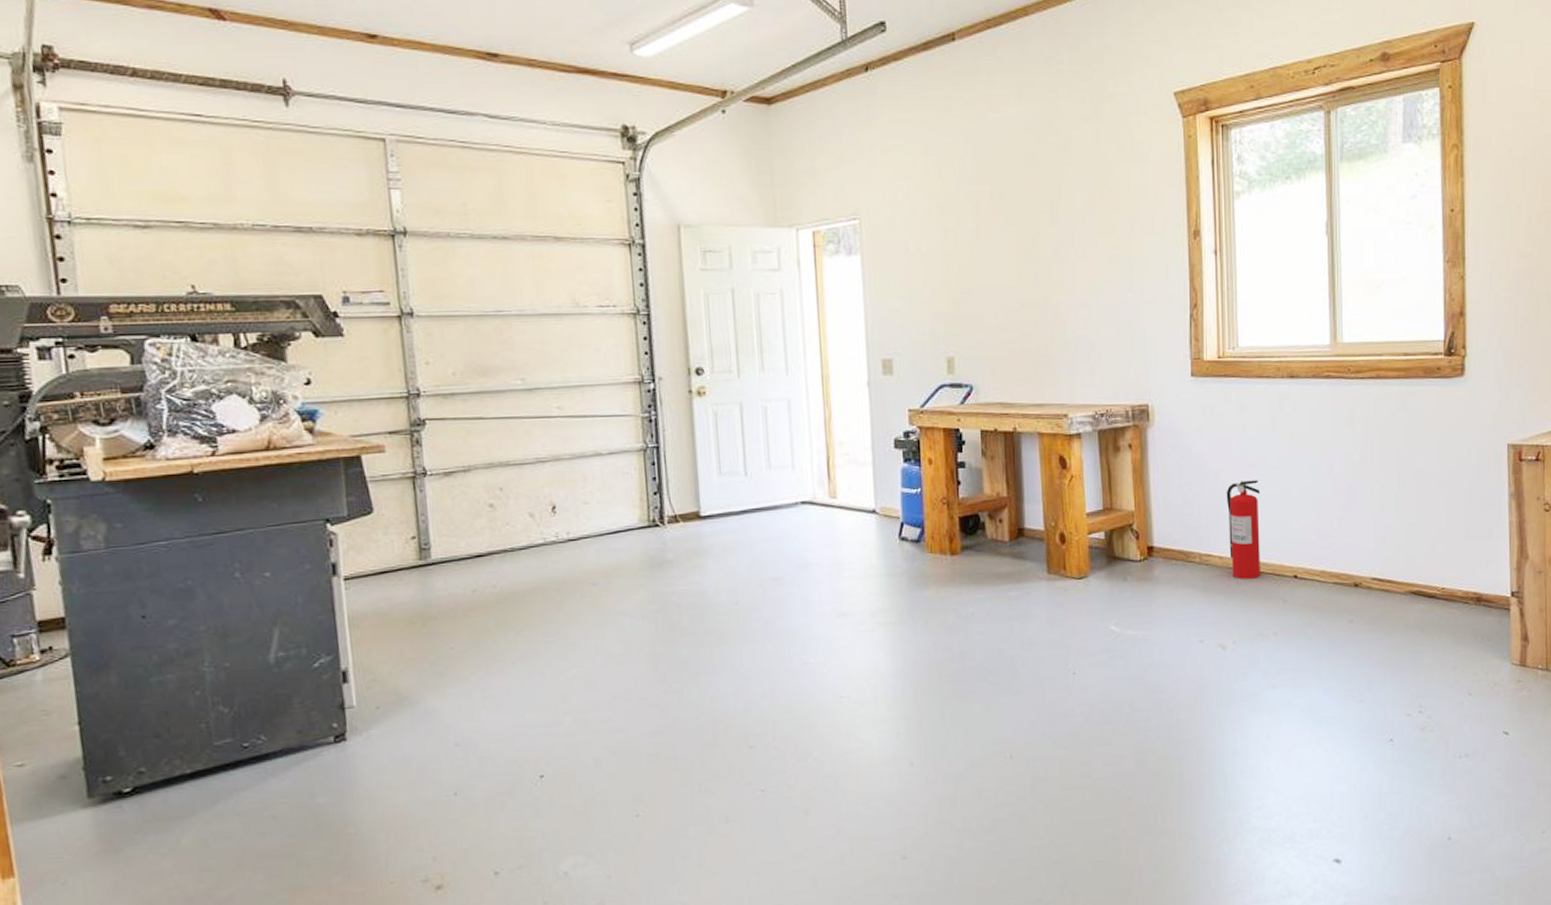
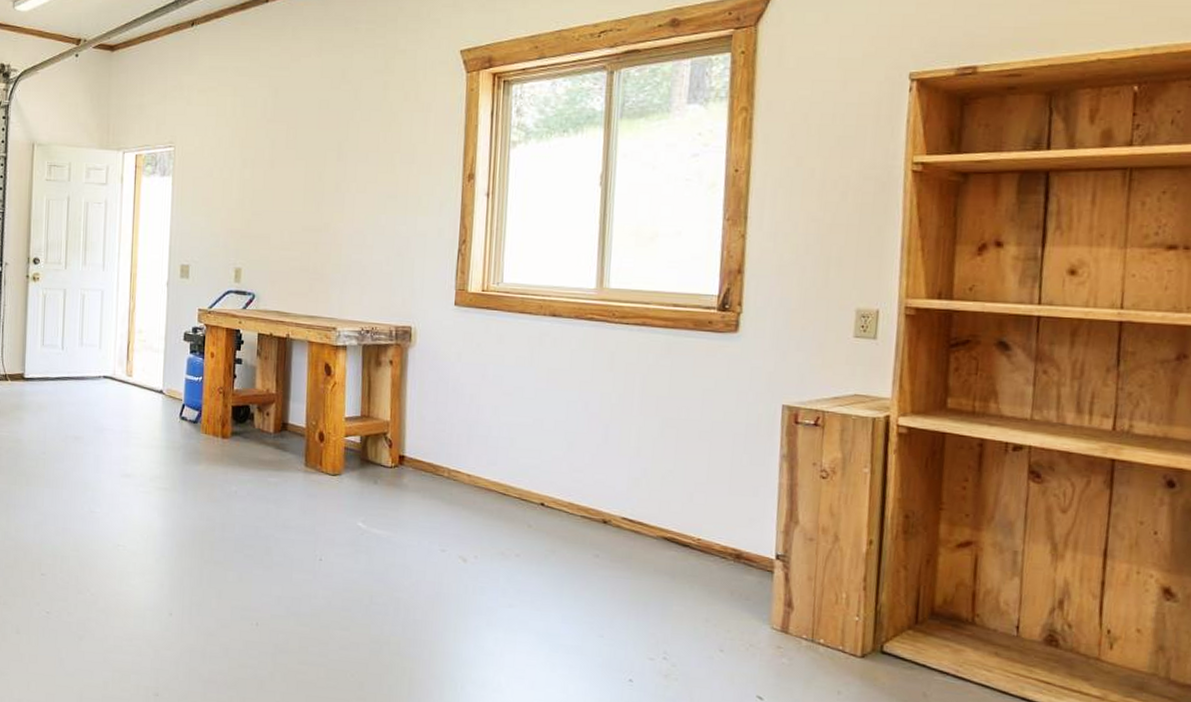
fire extinguisher: present [1226,480,1261,579] -> none [478,407,514,500]

